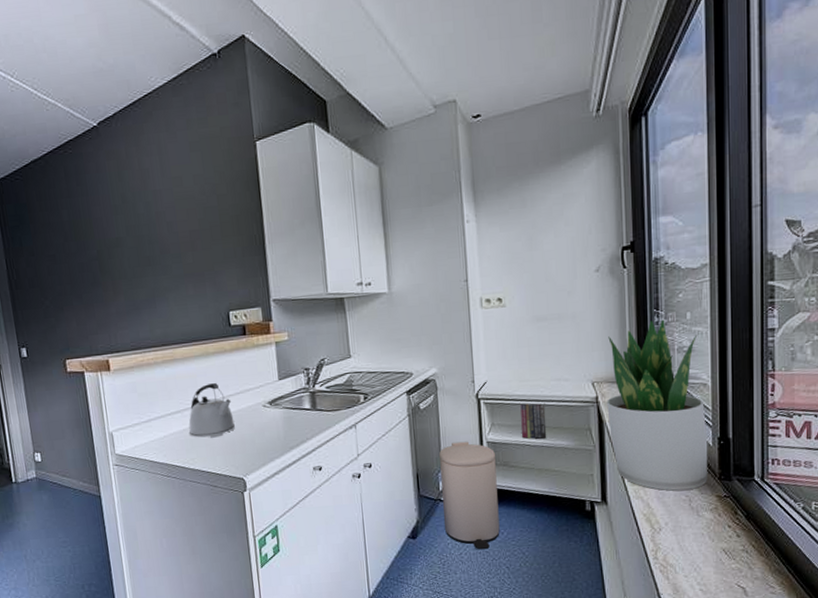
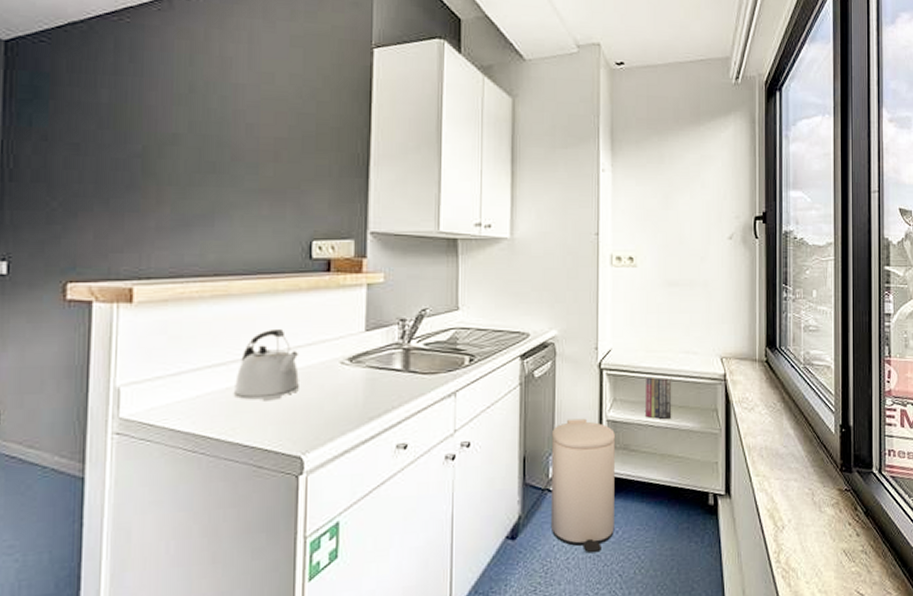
planter: present [607,319,708,491] -> none [735,295,831,484]

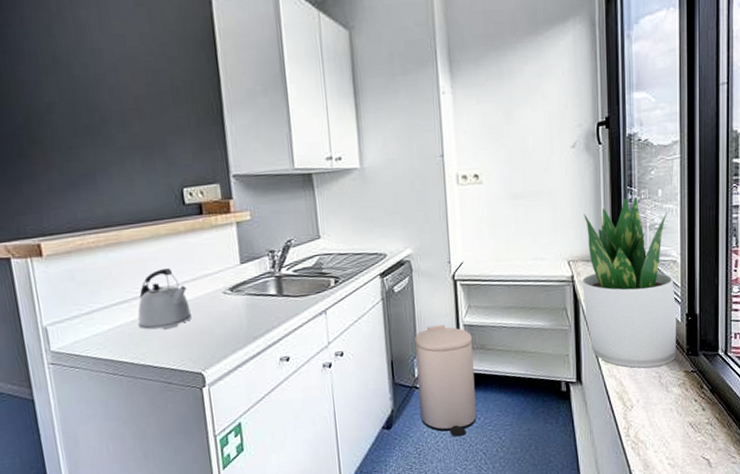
books: present [644,375,672,420] -> none [496,283,524,320]
planter: none [735,295,831,484] -> present [582,197,677,369]

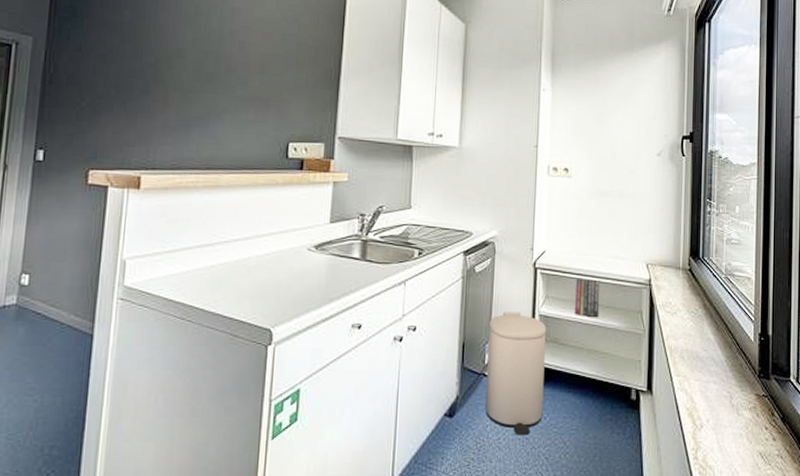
kettle: present [137,269,191,330] -> none [217,218,274,279]
books: none [496,283,524,320] -> present [574,276,600,318]
planter: present [582,197,677,369] -> none [659,209,750,387]

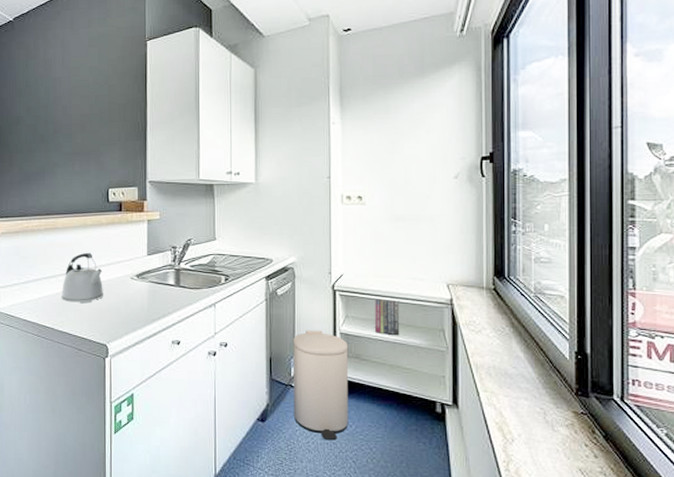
kettle: none [217,218,274,279] -> present [61,253,103,304]

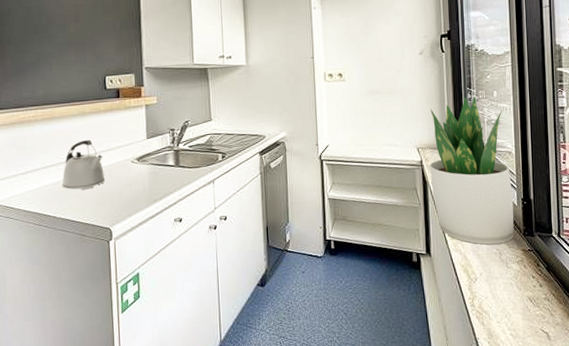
pedal bin: present [293,330,348,441] -> none [287,197,339,297]
books: present [374,297,400,336] -> none [356,164,380,197]
planter: none [461,229,565,403] -> present [430,96,514,245]

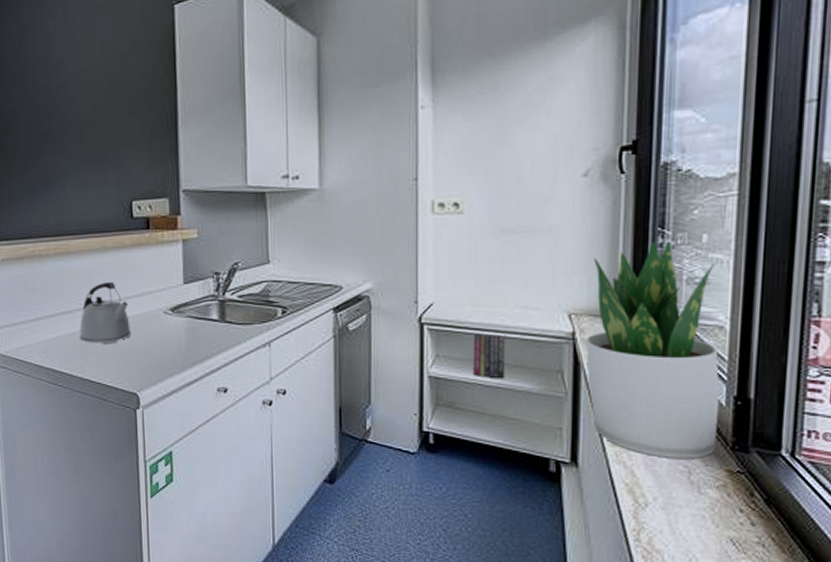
books: none [356,164,380,197] -> present [472,332,506,379]

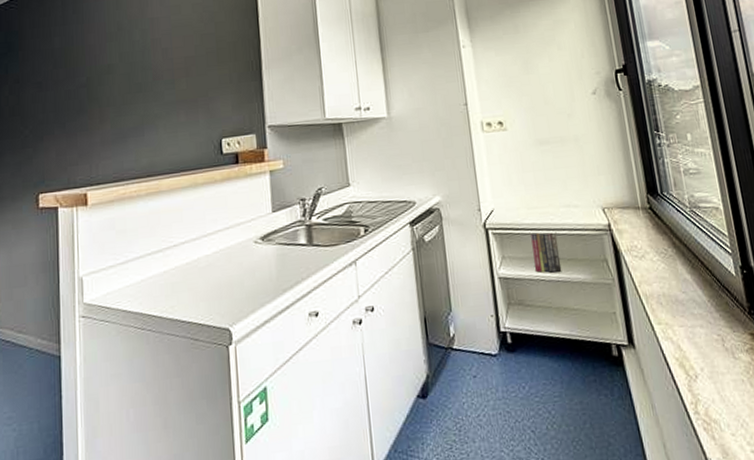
kettle: present [79,282,131,345] -> none [169,217,222,281]
planter: present [586,241,720,460] -> none [613,141,737,330]

